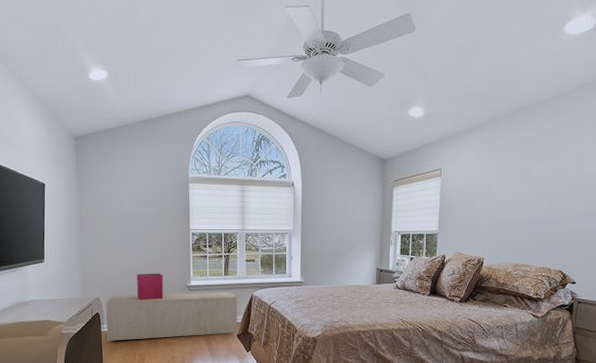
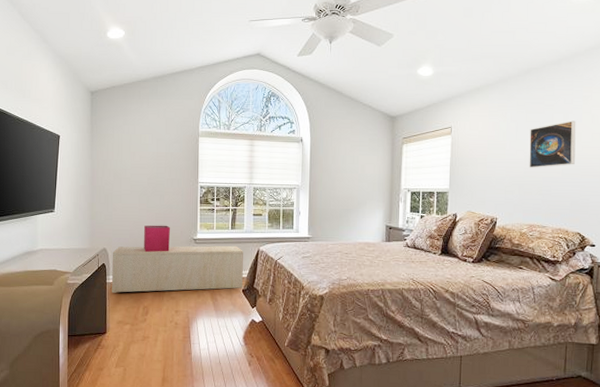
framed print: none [515,161,562,208] -> present [529,121,576,168]

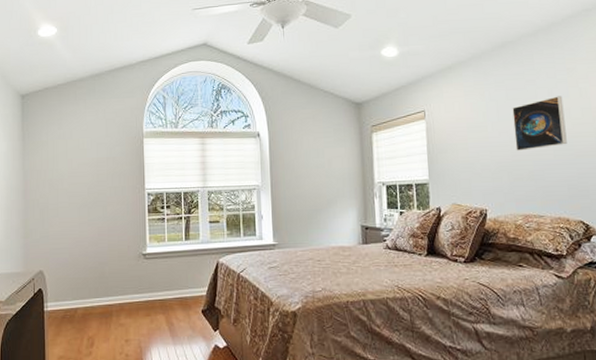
storage bench: present [111,245,243,293] -> none [49,259,202,323]
storage bin: present [144,225,170,253] -> none [86,240,116,273]

